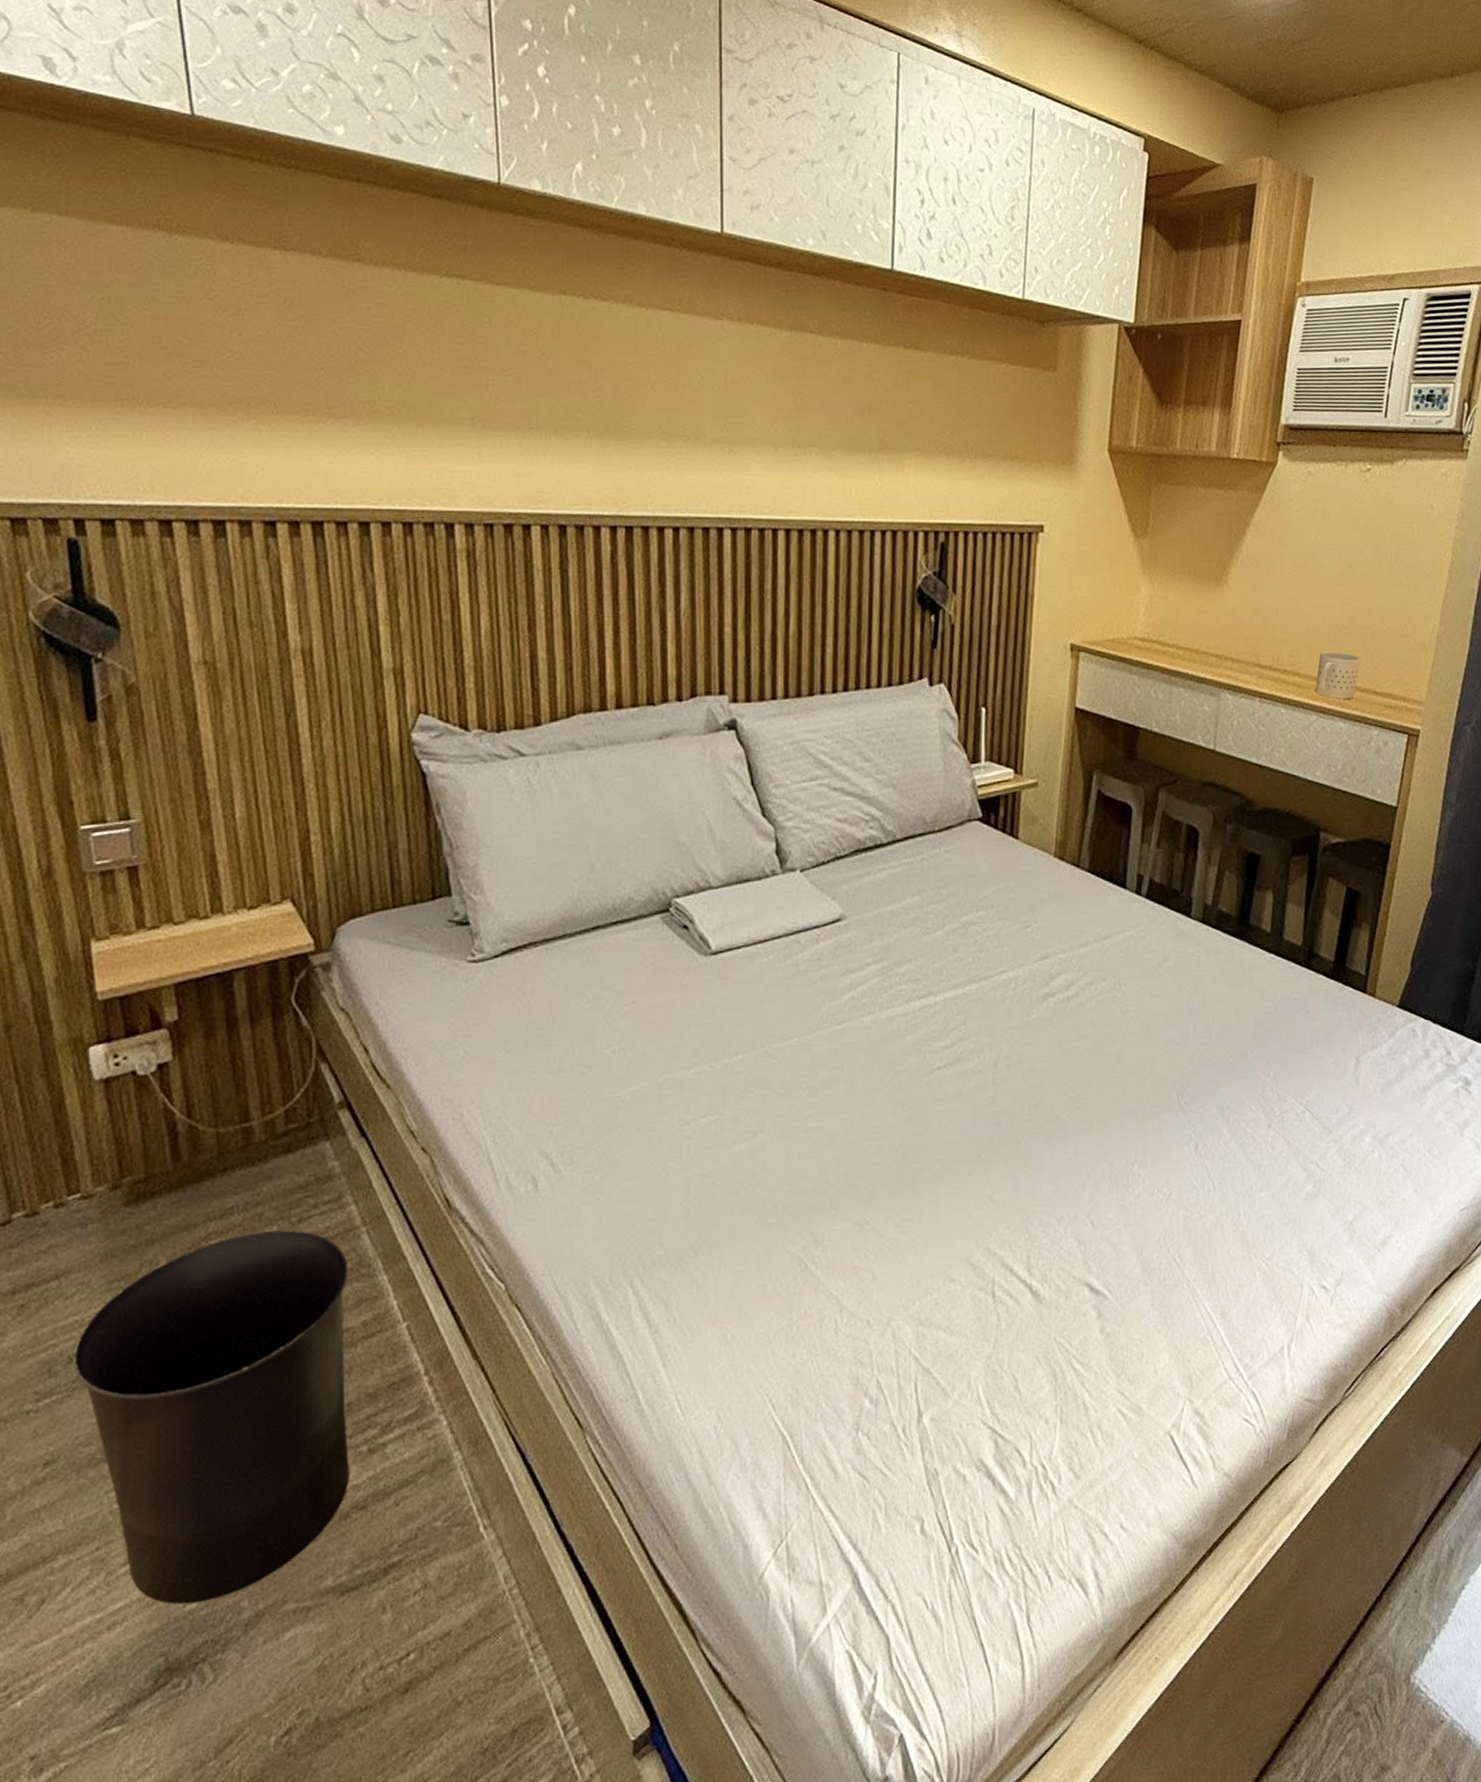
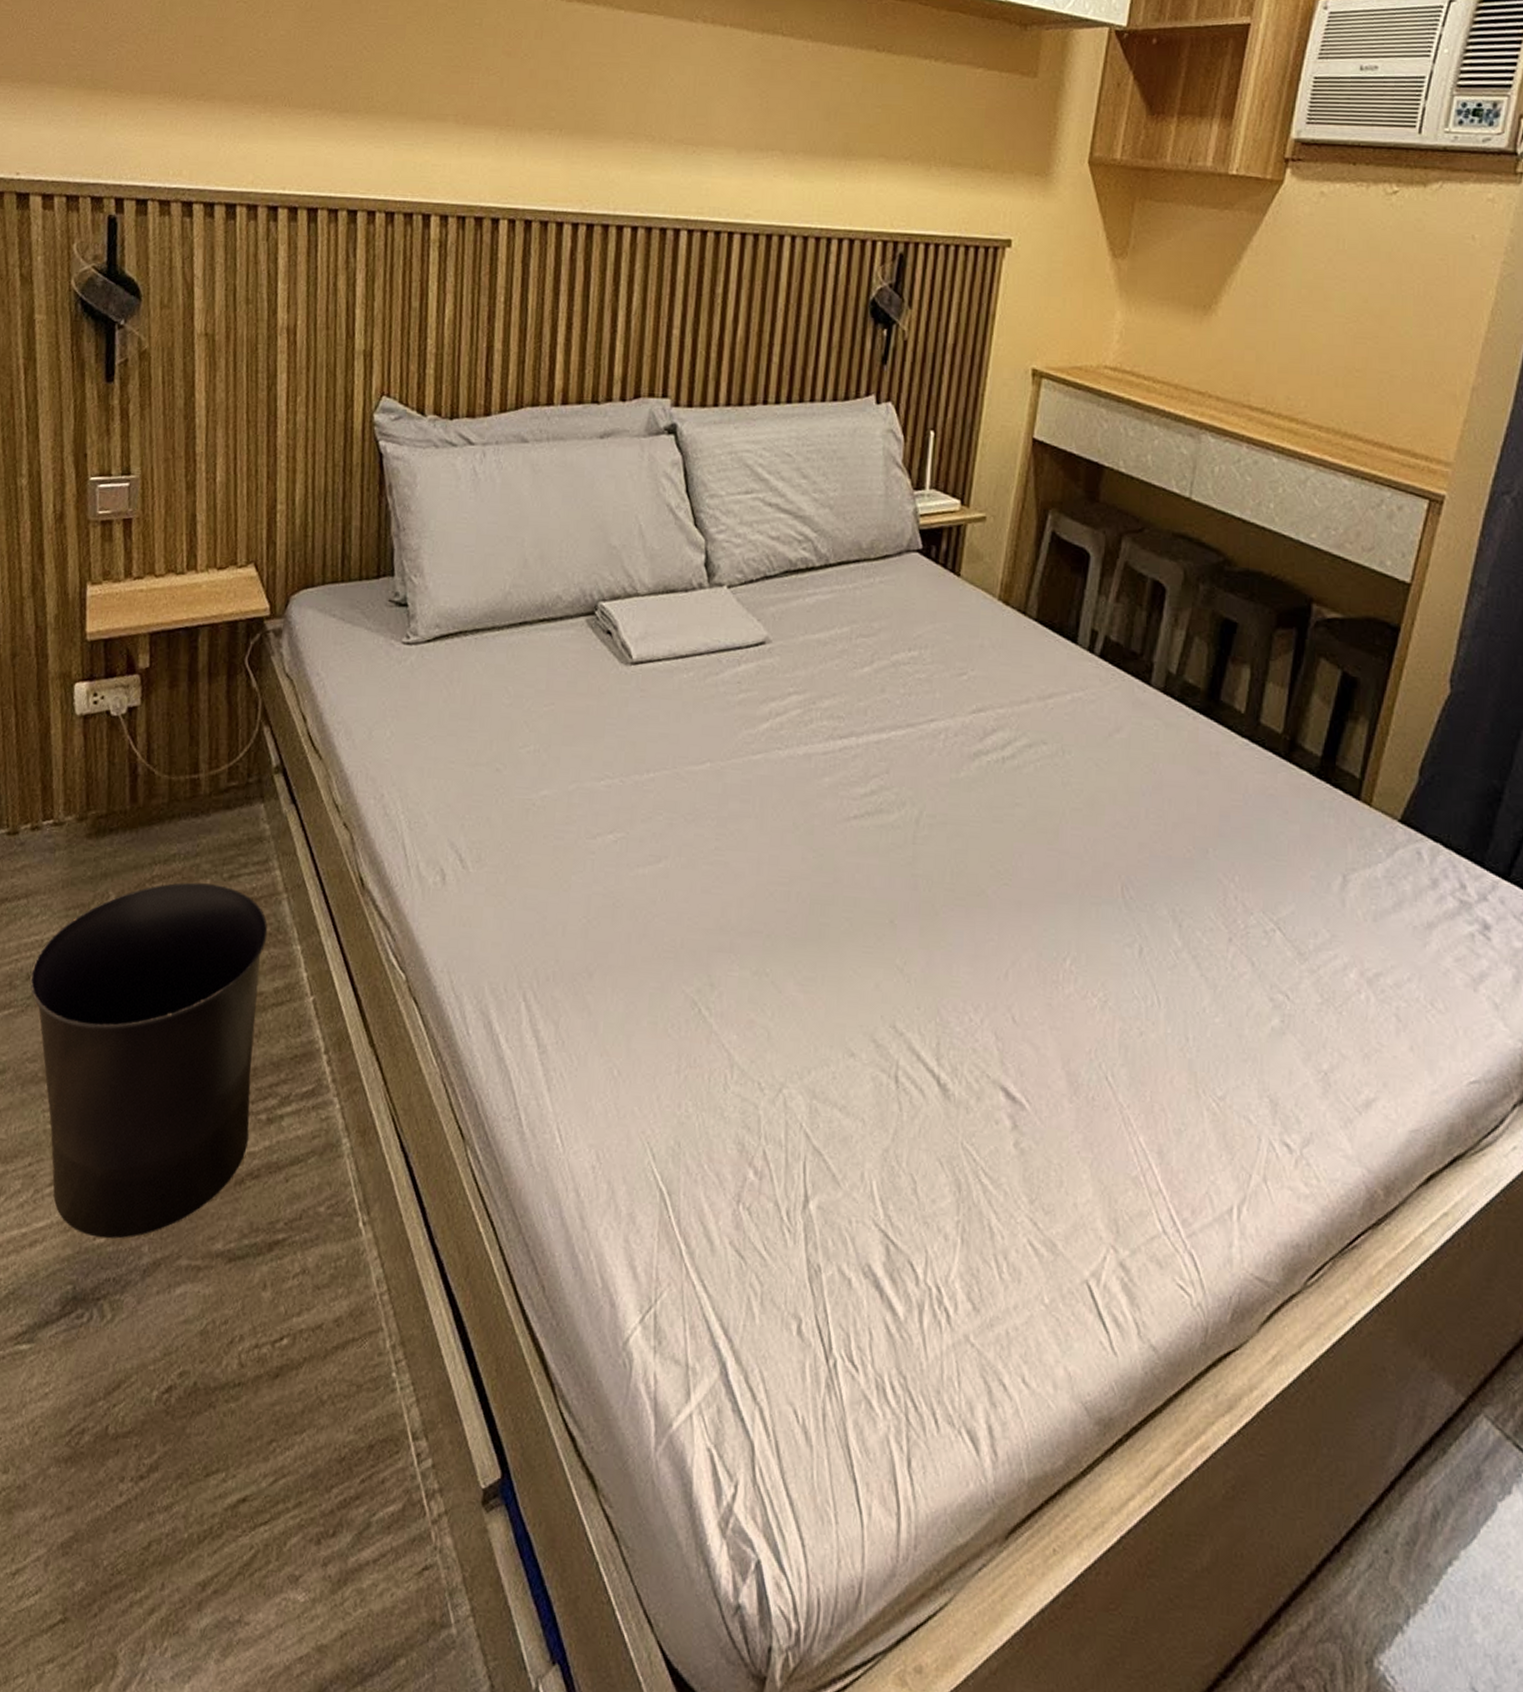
mug: present [1314,652,1361,699] -> none [1315,396,1374,453]

